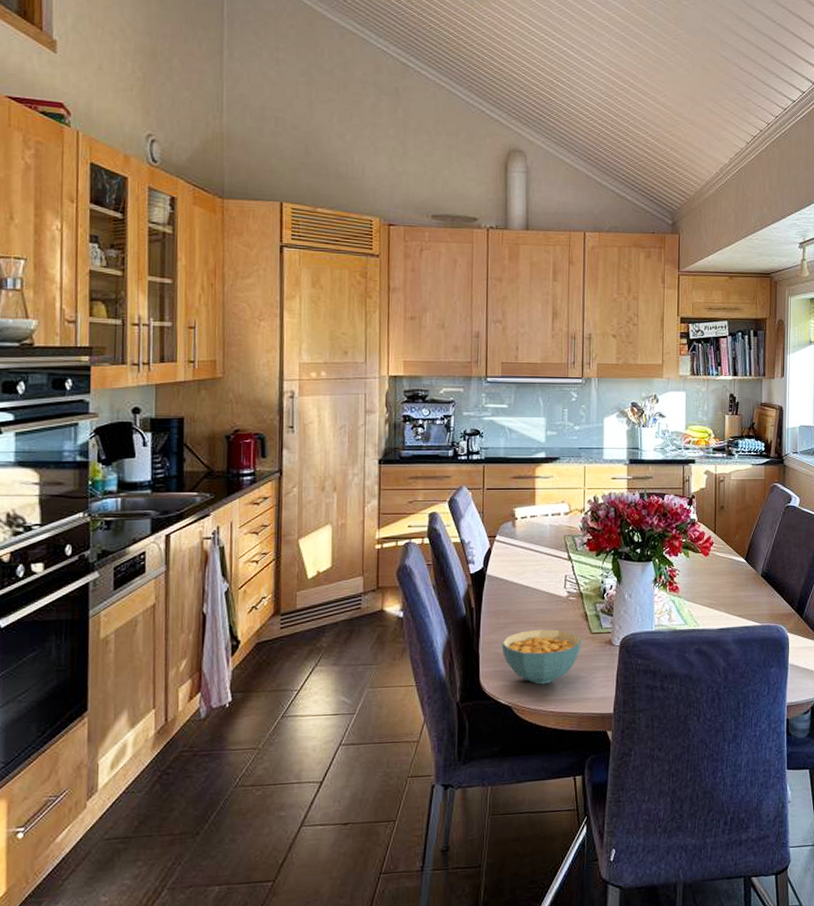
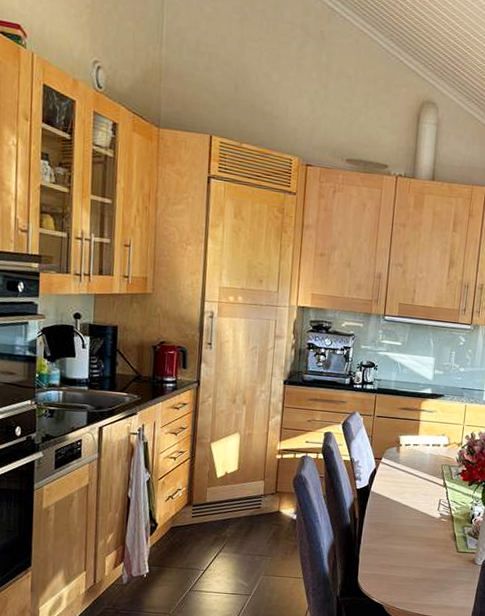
cereal bowl: present [502,629,581,685] -> none [379,543,449,590]

